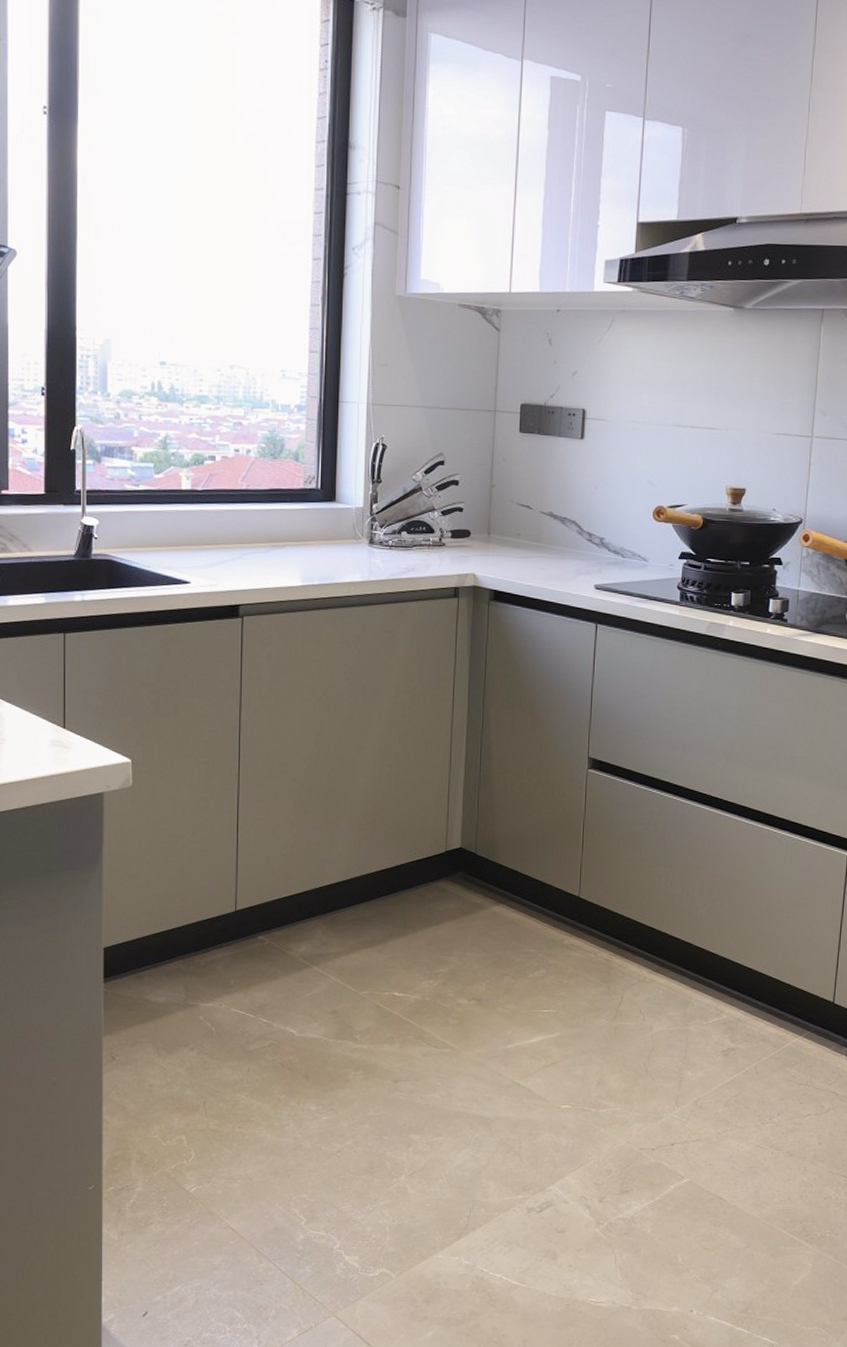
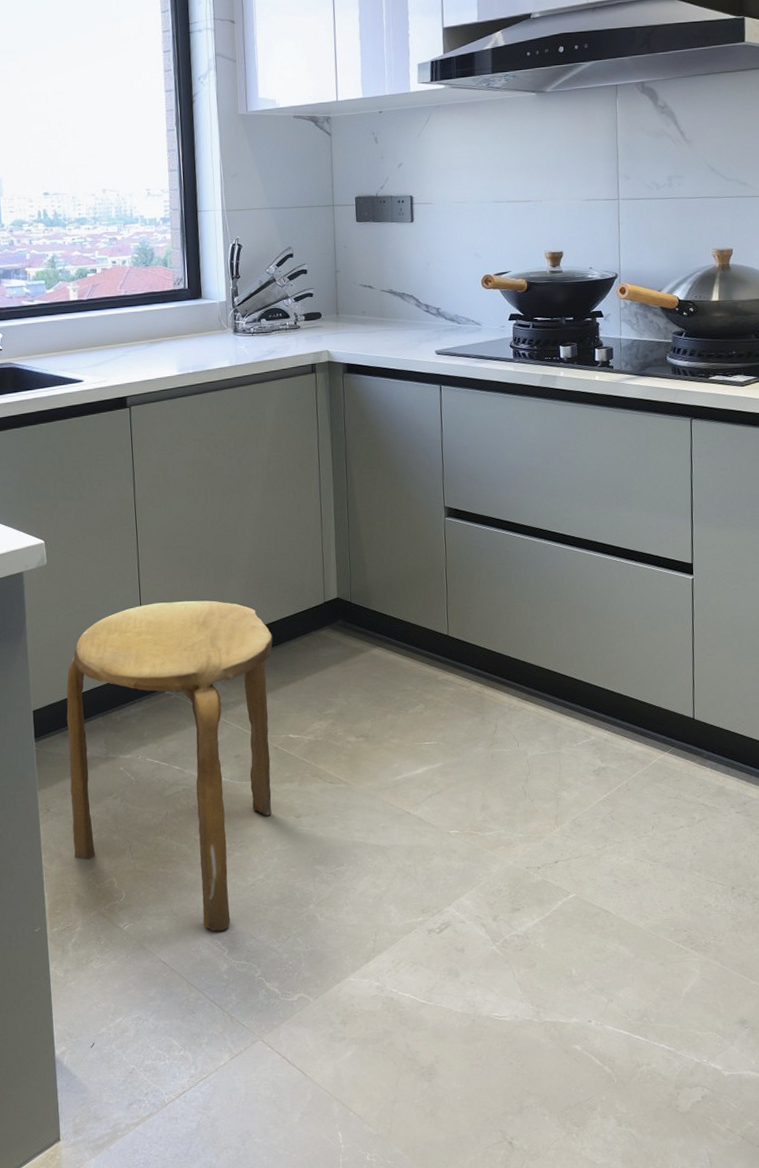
stool: none [140,838,385,1199] -> present [66,600,273,931]

